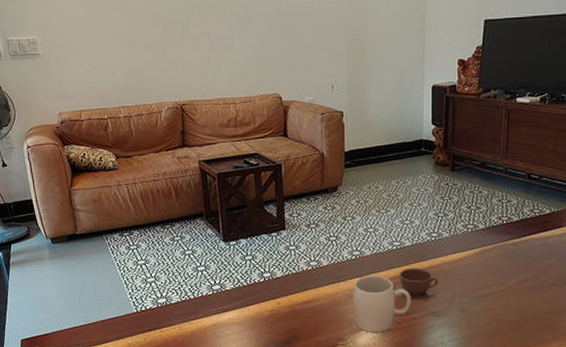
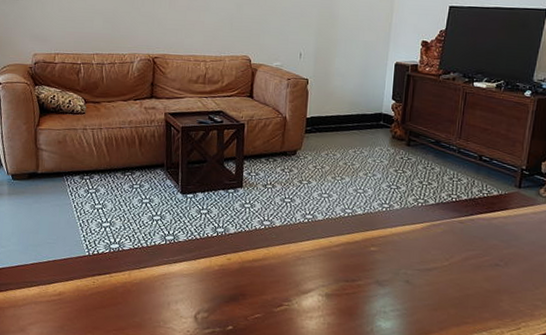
mug: present [352,275,411,332] -> none [300,239,359,297]
teacup: present [393,268,438,301] -> none [342,235,386,270]

